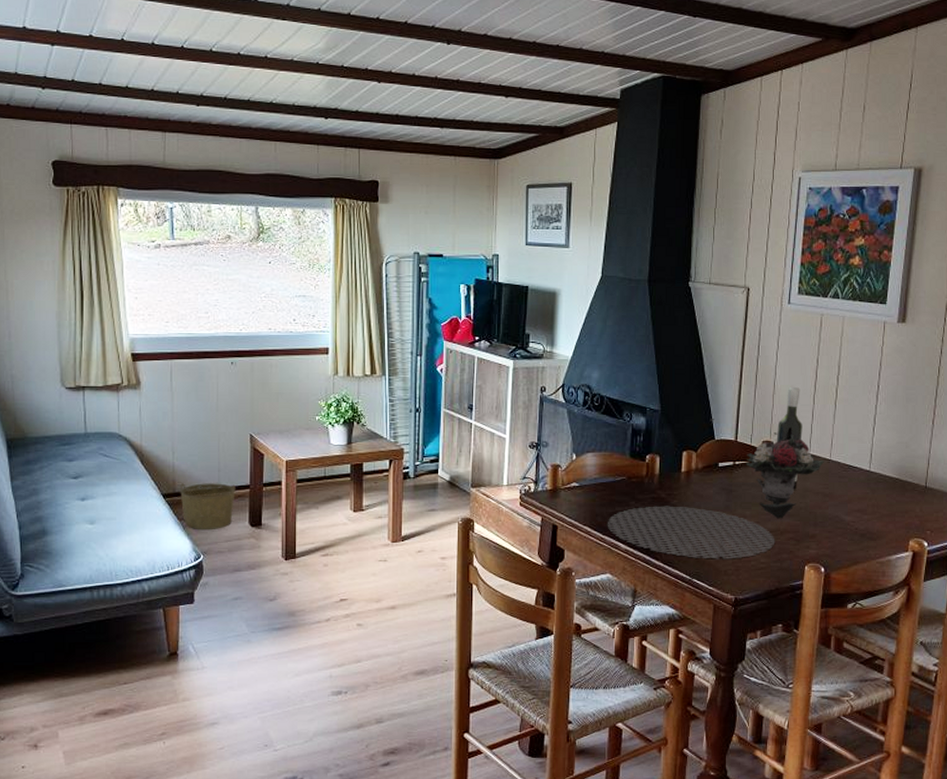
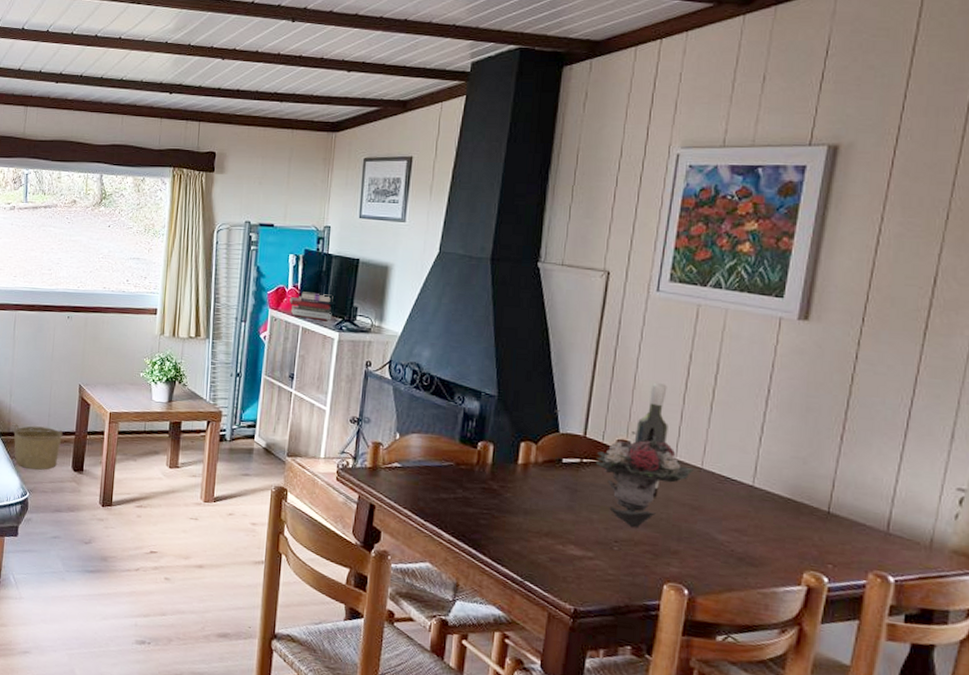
books: none [464,321,506,350] -> present [289,291,333,322]
place mat: present [607,506,775,559] -> none [429,496,628,566]

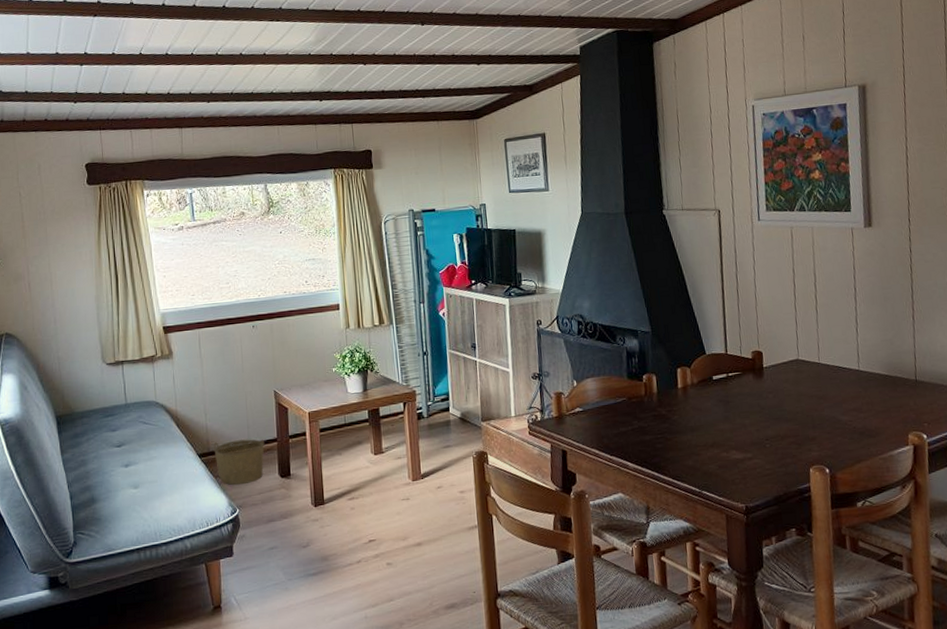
books: present [289,291,333,322] -> none [460,265,500,291]
flower arrangement: present [554,409,694,529] -> none [699,334,814,425]
bottle: present [634,382,668,498] -> none [764,297,791,395]

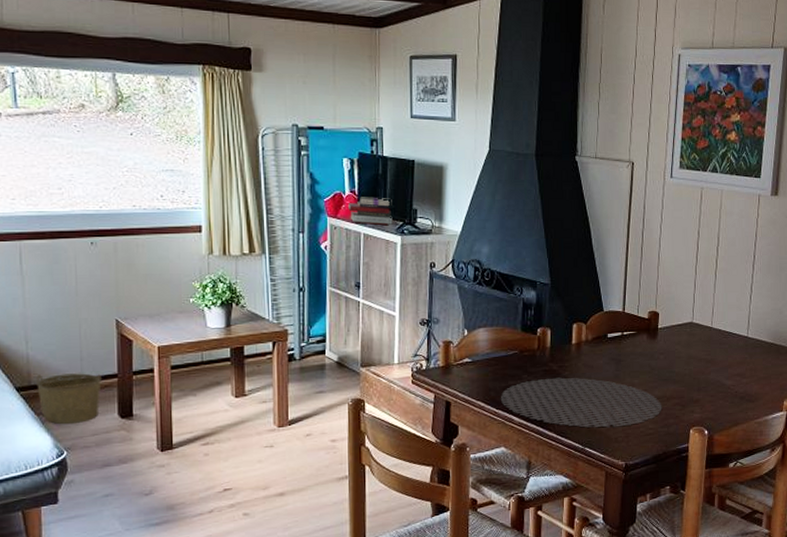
books: none [460,265,500,291] -> present [348,197,393,226]
place mat: none [613,421,778,471] -> present [500,377,662,428]

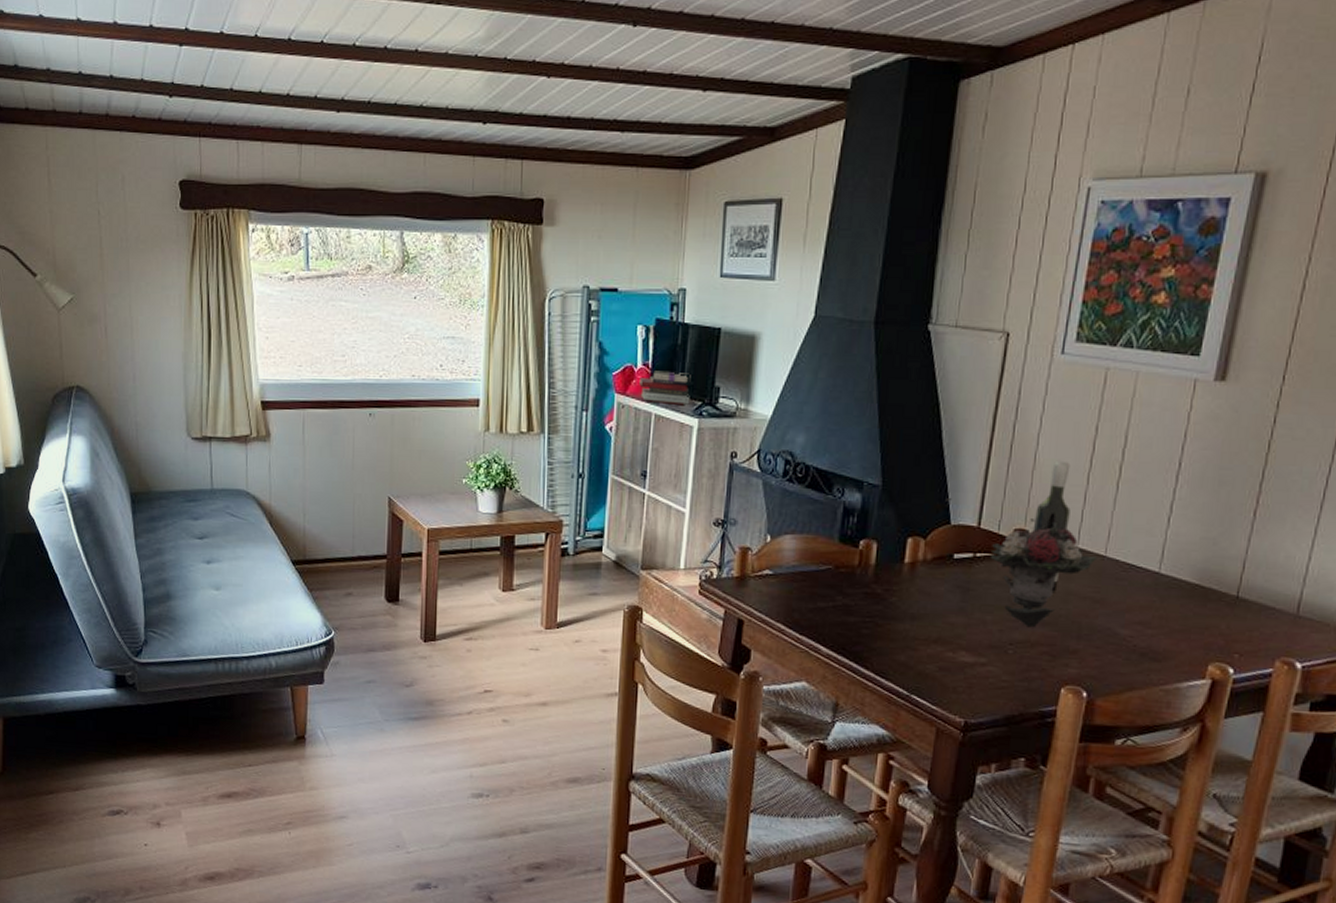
basket: present [36,373,102,424] -> none [311,549,371,603]
place mat: present [500,377,662,428] -> none [805,603,1023,674]
flower arrangement: none [598,290,706,386] -> present [945,497,1097,628]
bottle: none [661,258,686,357] -> present [1032,460,1071,592]

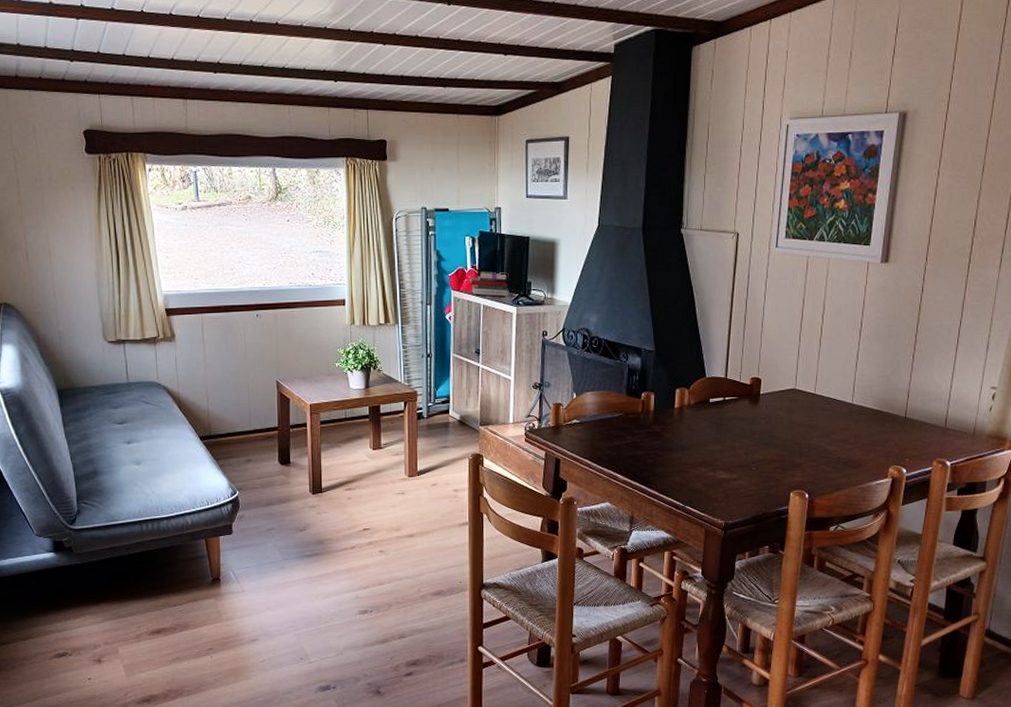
flower arrangement: present [945,497,1097,628] -> none [701,357,809,450]
bottle: present [1032,460,1071,592] -> none [764,326,789,423]

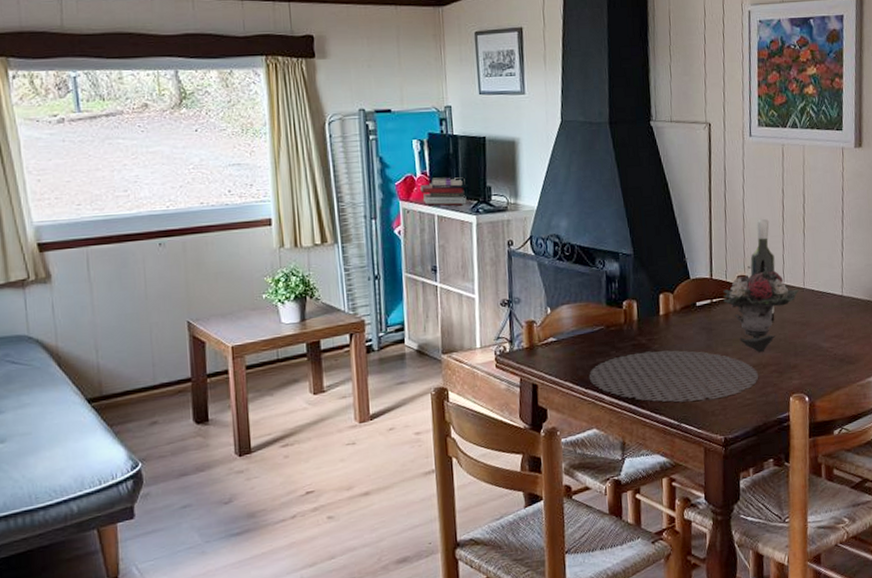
place mat: none [606,439,763,488] -> present [588,350,759,403]
flower arrangement: none [701,357,809,450] -> present [683,257,798,353]
bottle: none [764,326,789,423] -> present [750,218,775,322]

